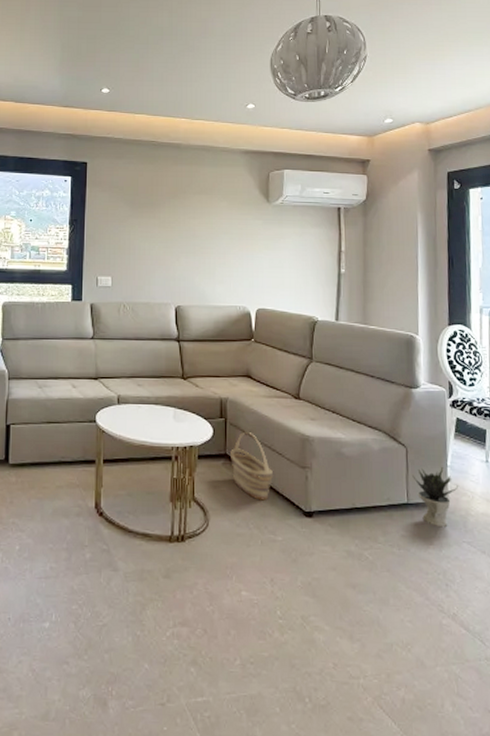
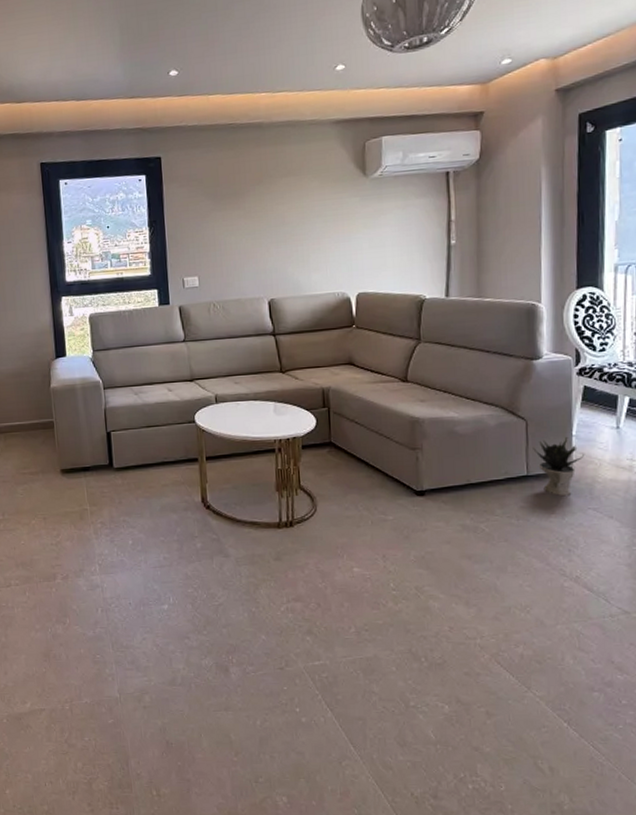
basket: present [230,432,274,501] -> none [335,419,383,484]

